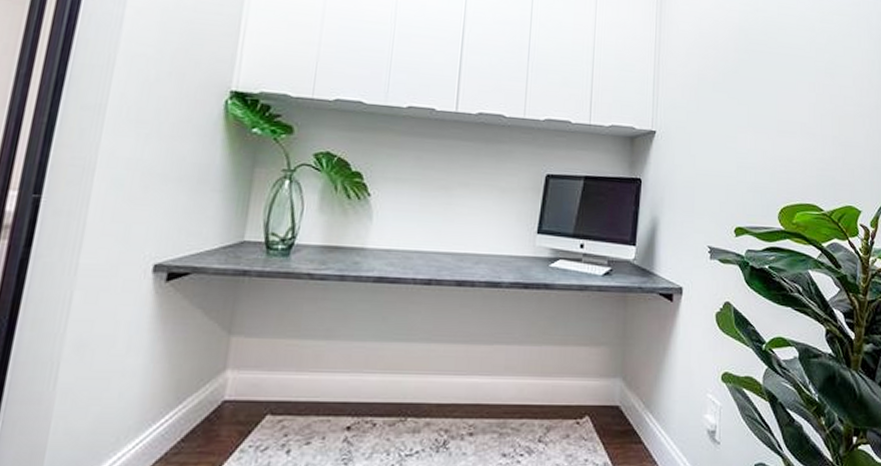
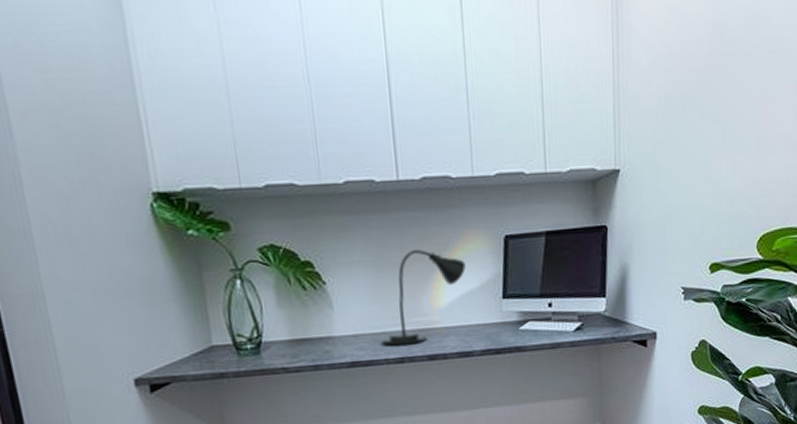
desk lamp: none [412,176,506,267] -> present [381,250,466,347]

